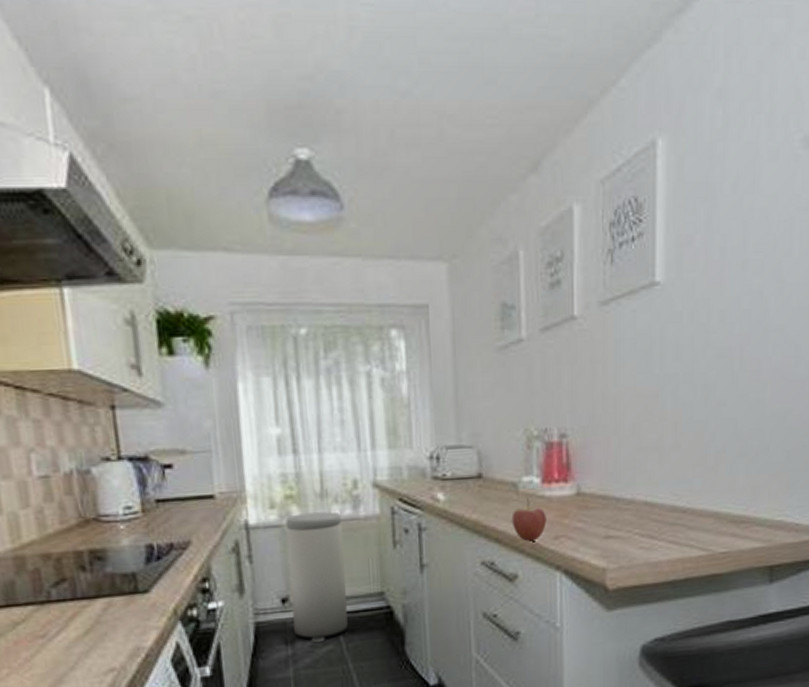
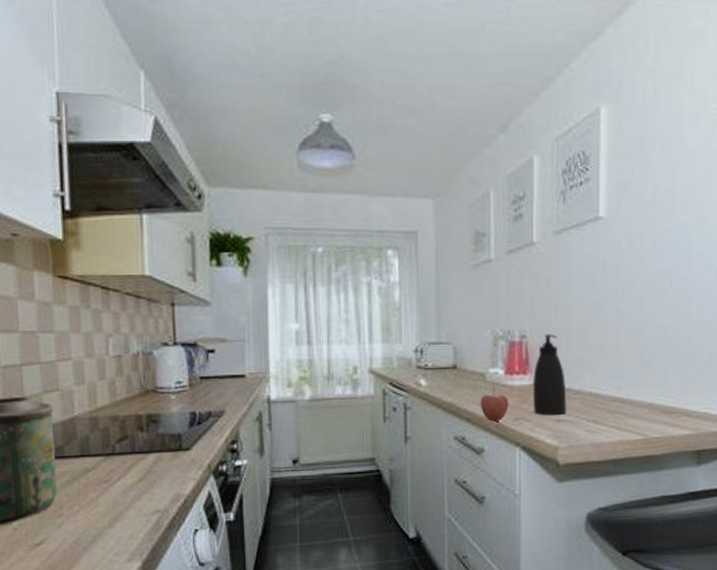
pedal bin: present [285,512,348,643] -> none [299,391,345,498]
soap dispenser: none [575,431,616,531] -> present [532,334,567,415]

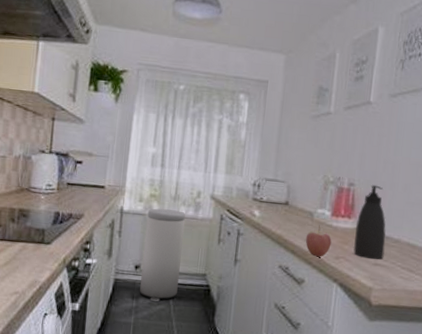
pedal bin: none [299,391,345,498] -> present [140,208,186,302]

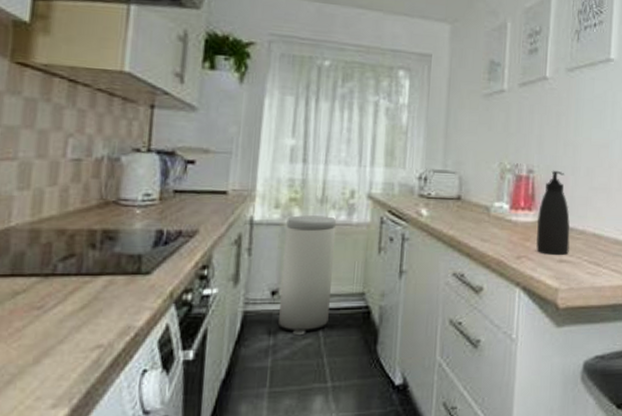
fruit: present [305,225,332,257] -> none [482,220,512,259]

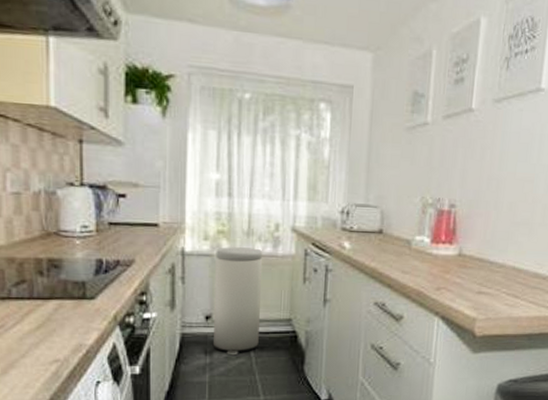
soap dispenser: present [535,170,570,255] -> none [455,205,490,287]

